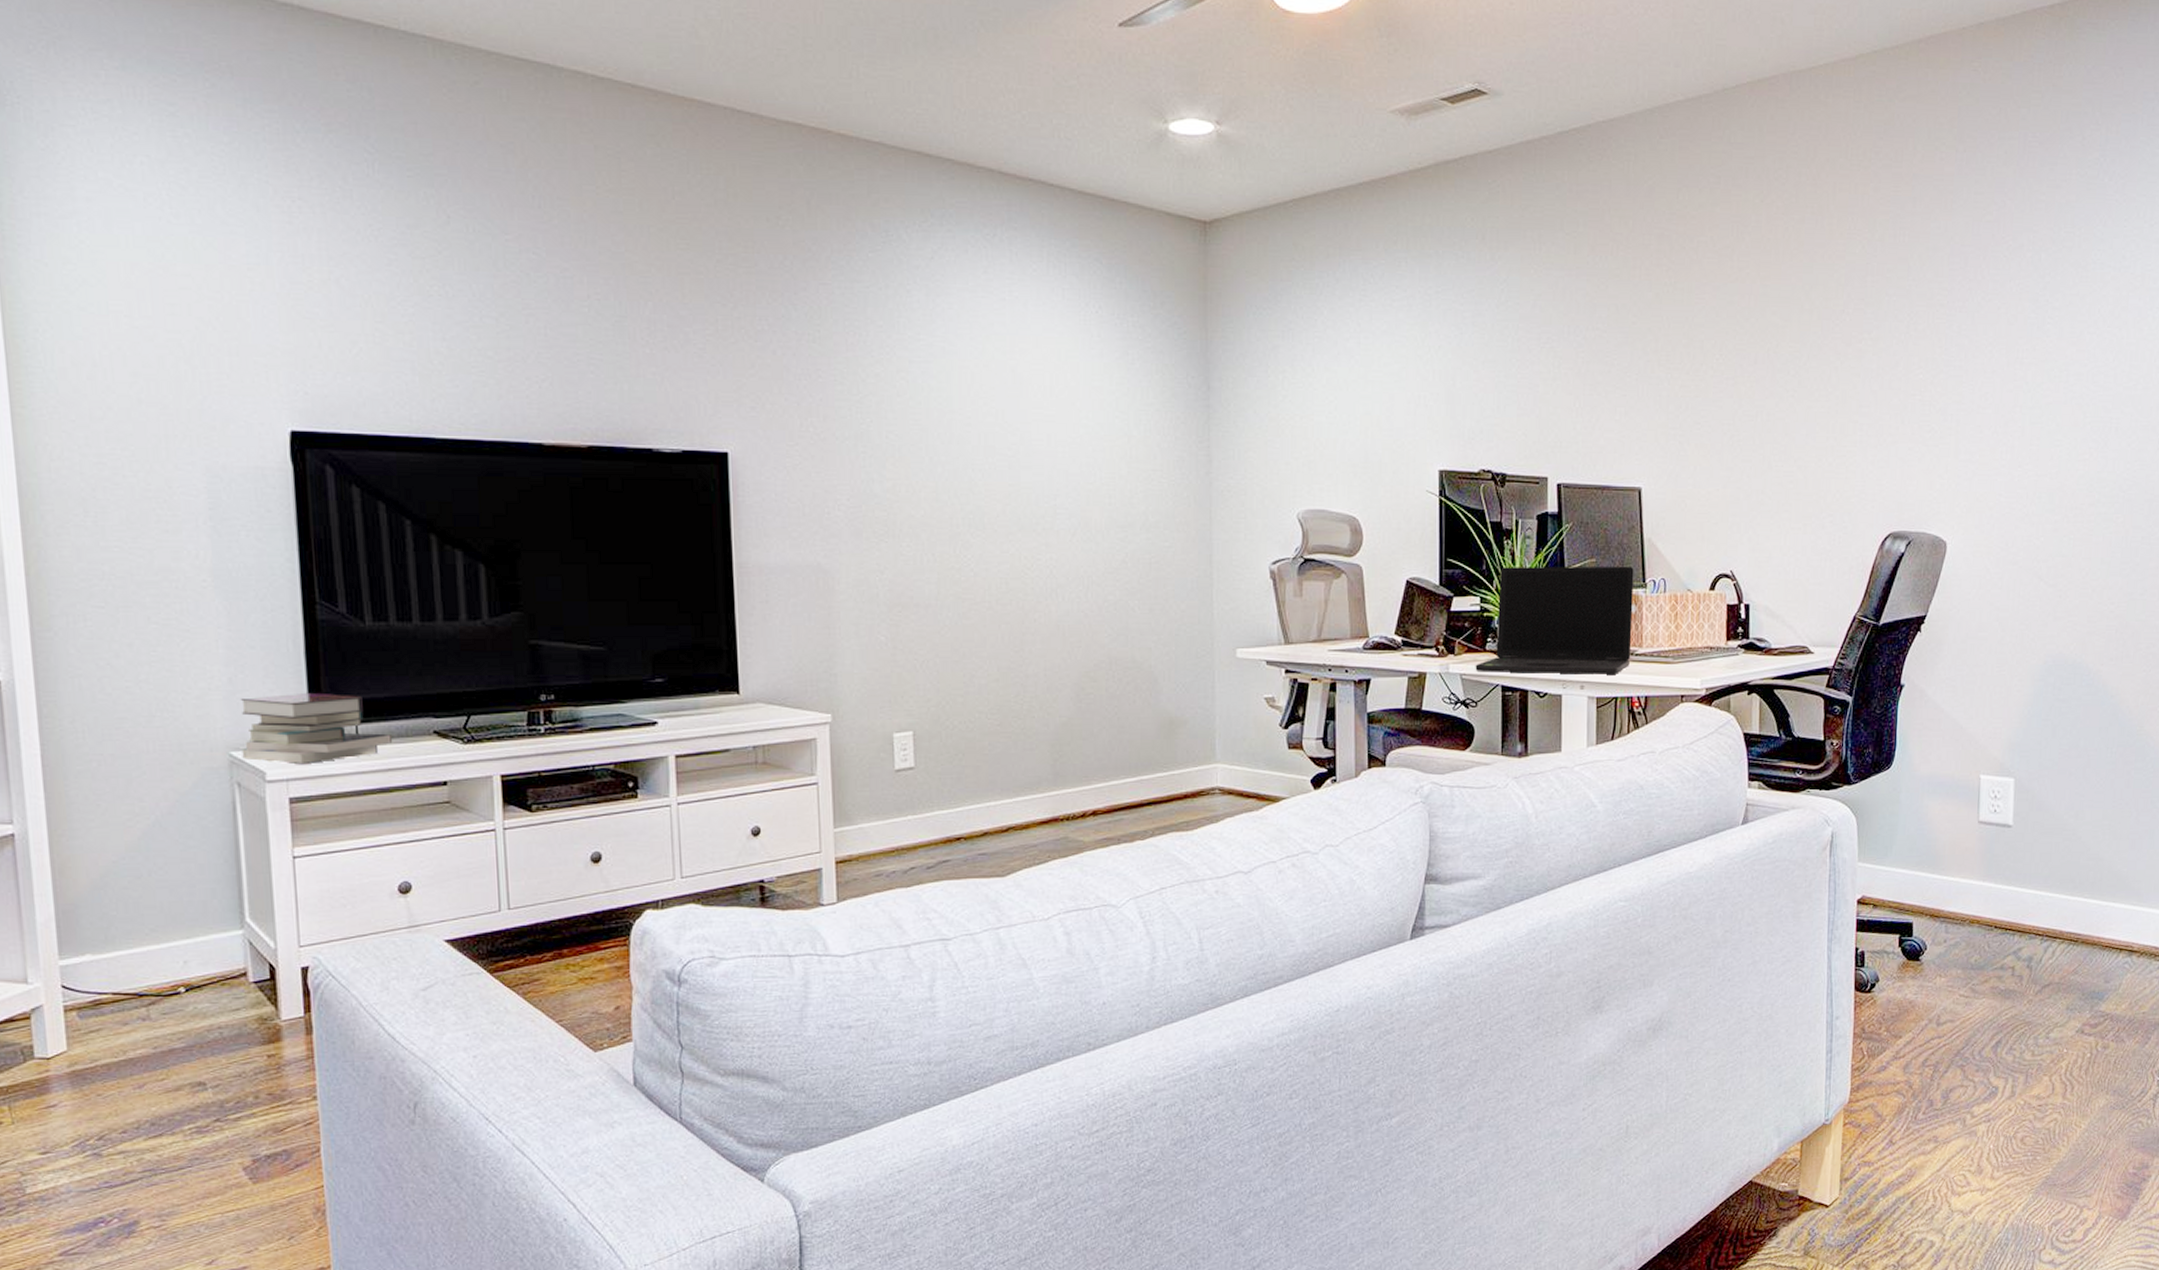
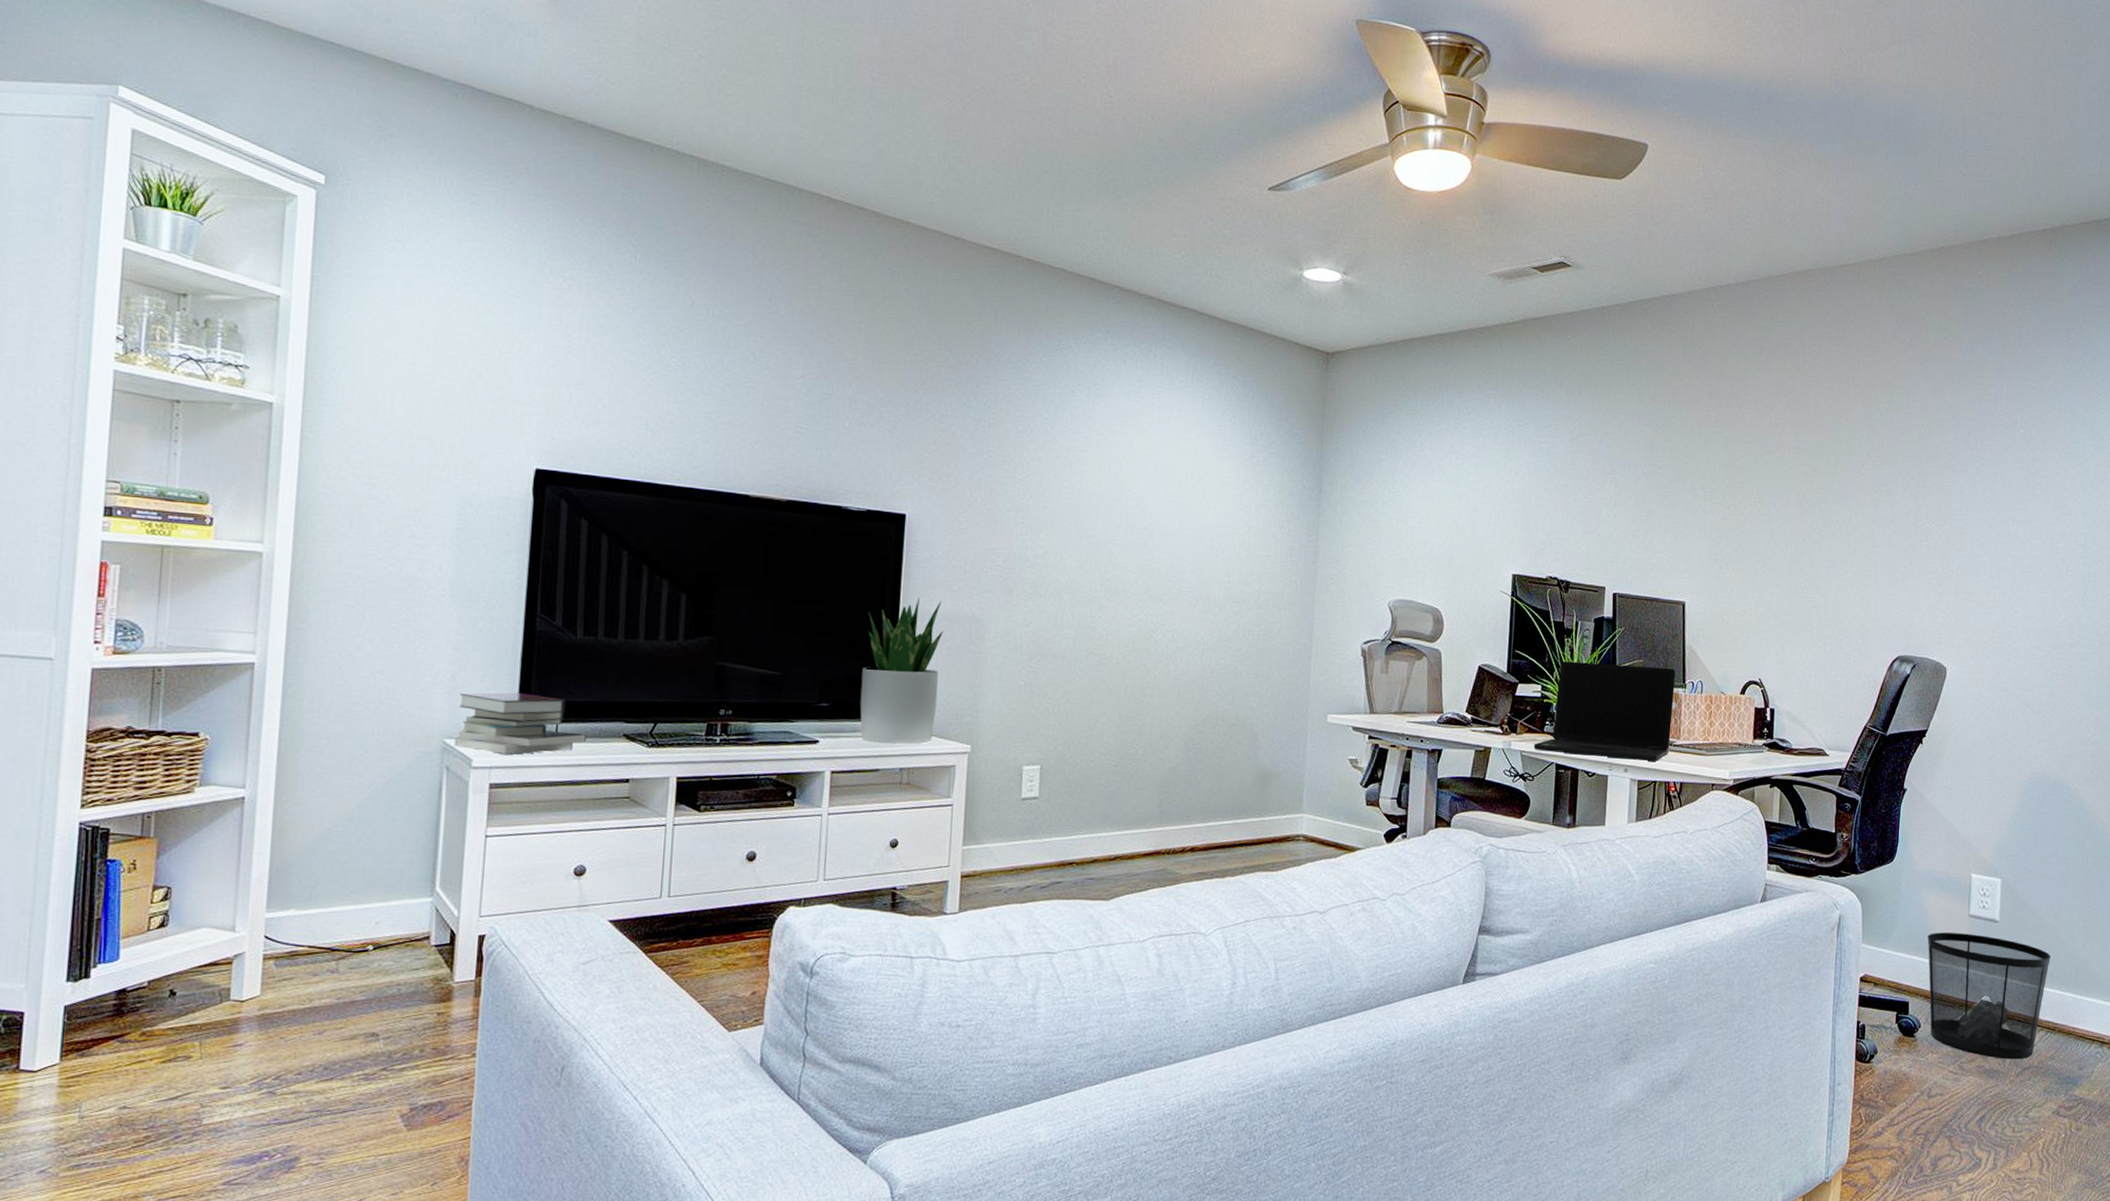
planter: none [697,548,788,720] -> present [859,597,944,745]
waste bin: none [1932,842,2072,978] -> present [1927,932,2051,1060]

